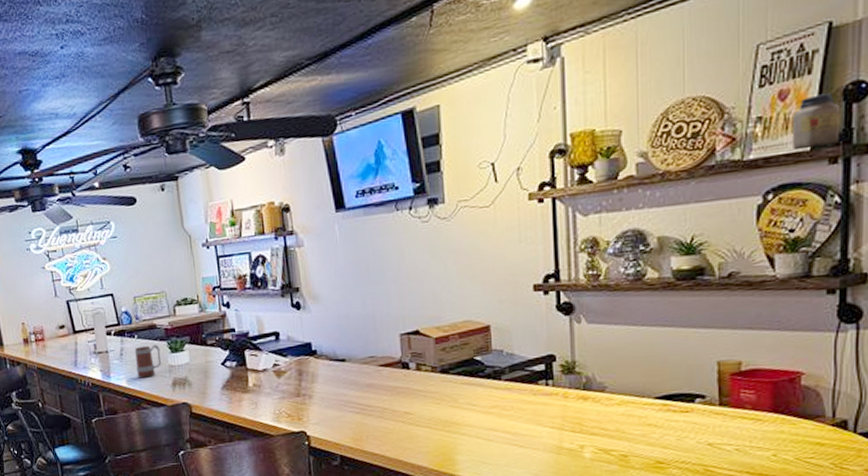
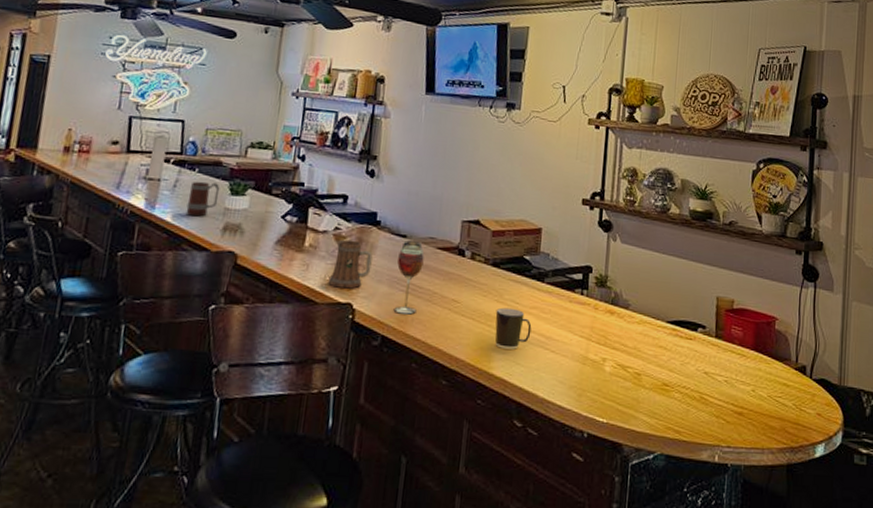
beer mug: none [278,373,317,419] -> present [328,239,373,289]
wineglass: none [341,363,370,434] -> present [393,240,425,315]
mug: none [452,410,495,452] -> present [494,307,532,350]
jar: present [791,93,841,151] -> none [777,96,810,136]

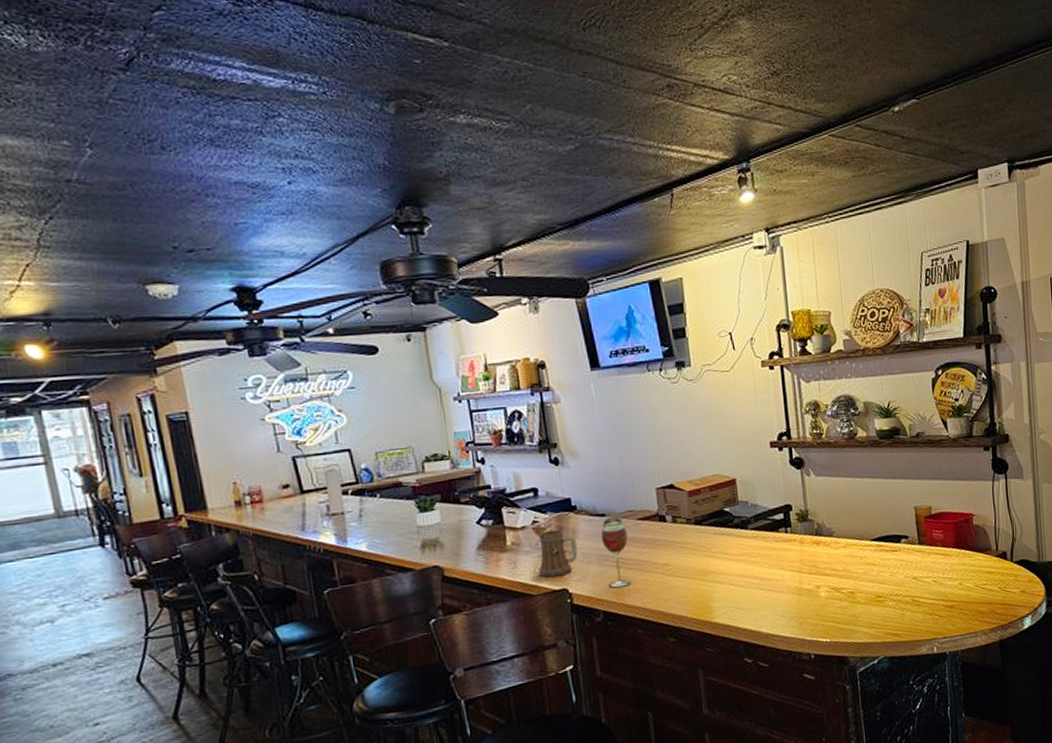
beer mug: present [185,181,220,217] -> none [377,503,409,542]
mug: present [494,307,532,350] -> none [707,559,745,599]

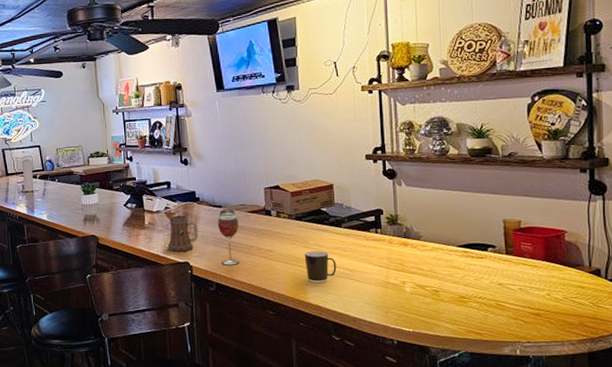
mug: none [707,559,745,599] -> present [304,251,337,284]

